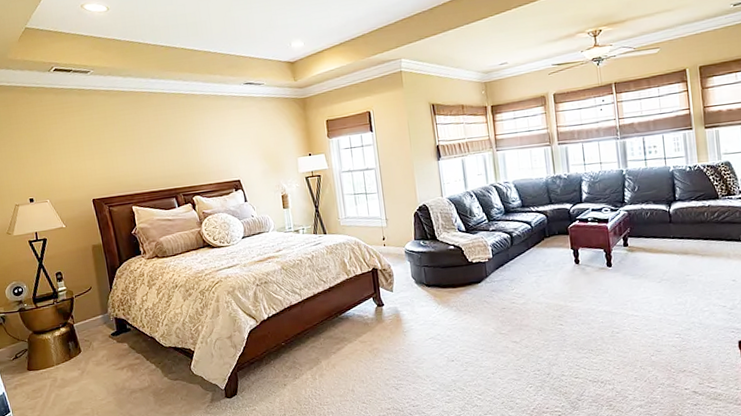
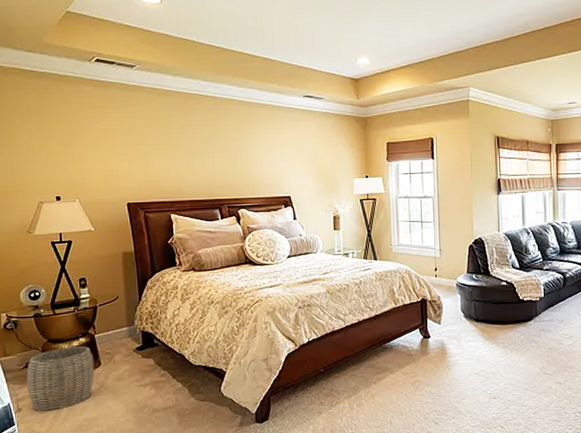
woven basket: none [16,335,77,398] -> present [26,346,95,411]

